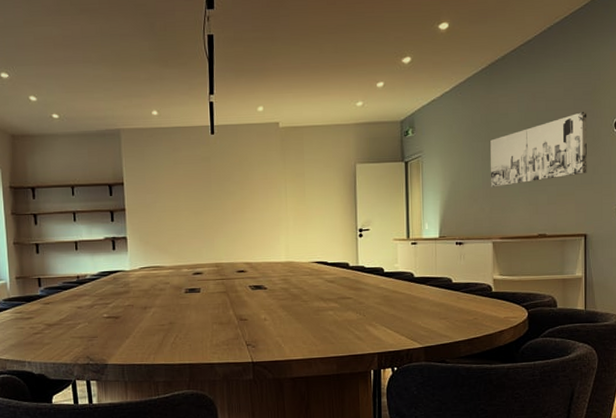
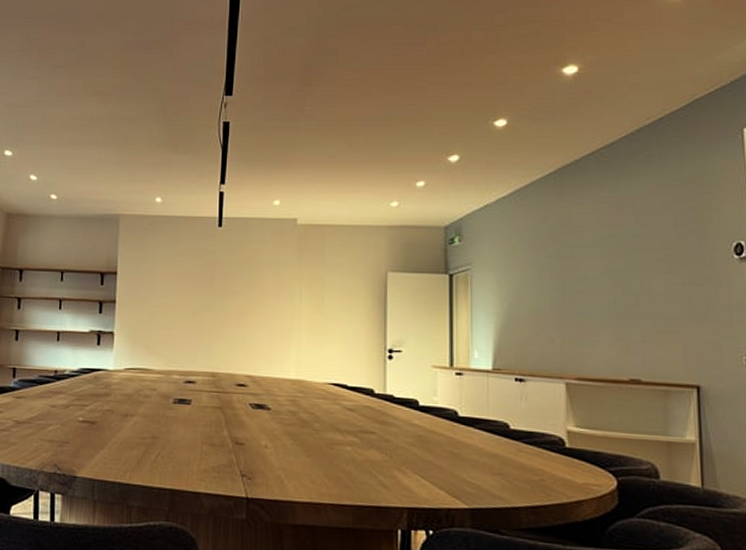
wall art: present [490,112,588,188] -> none [561,231,697,315]

